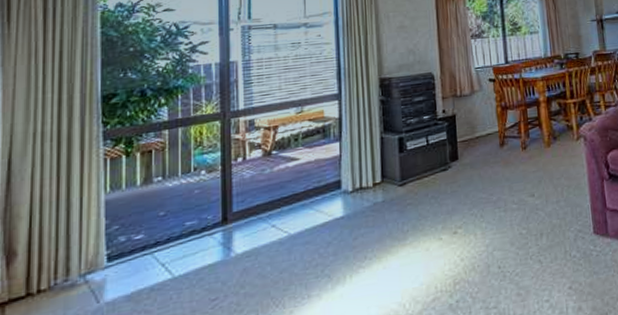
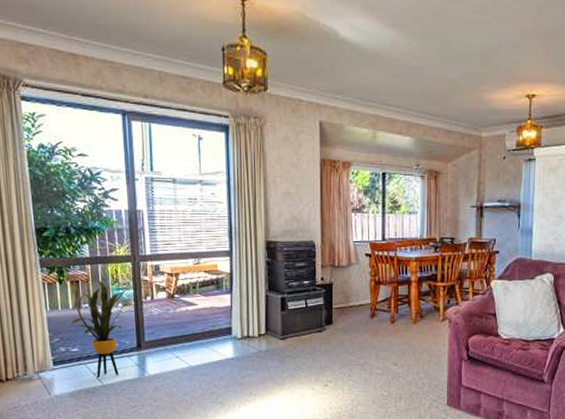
house plant: none [136,146,231,269] -> present [71,280,142,377]

